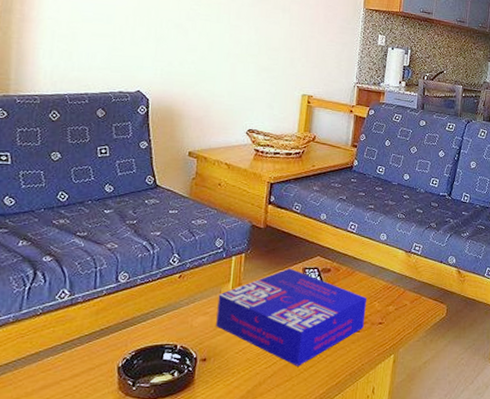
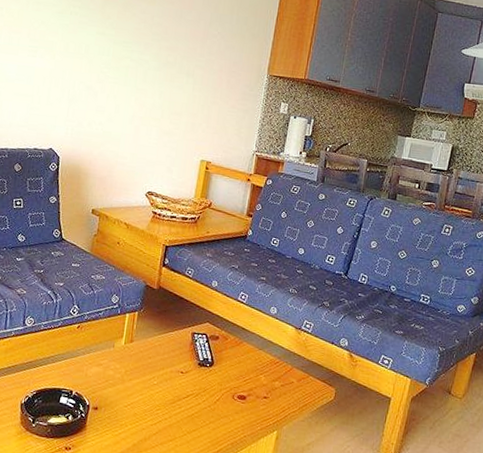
board game: present [216,268,367,366] -> none [108,331,254,428]

